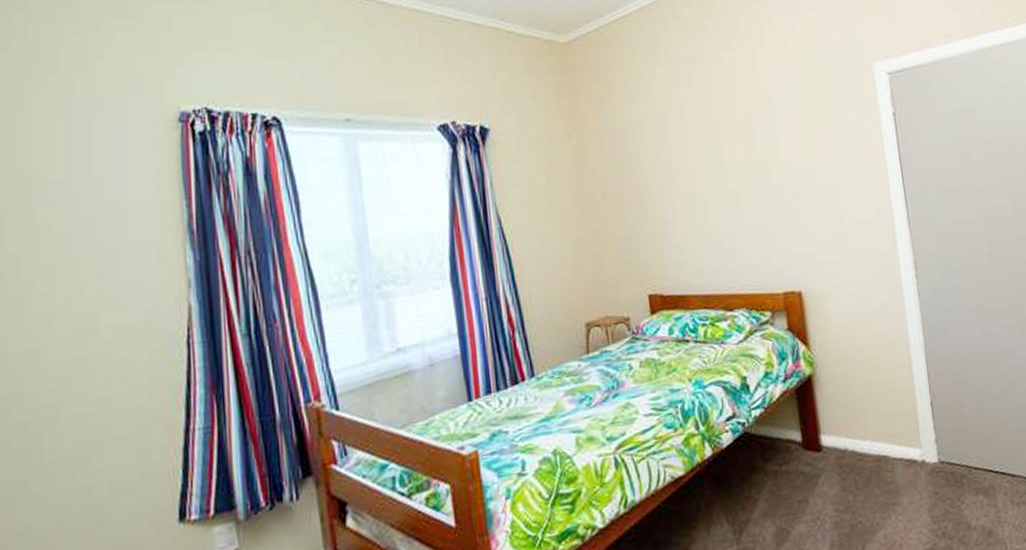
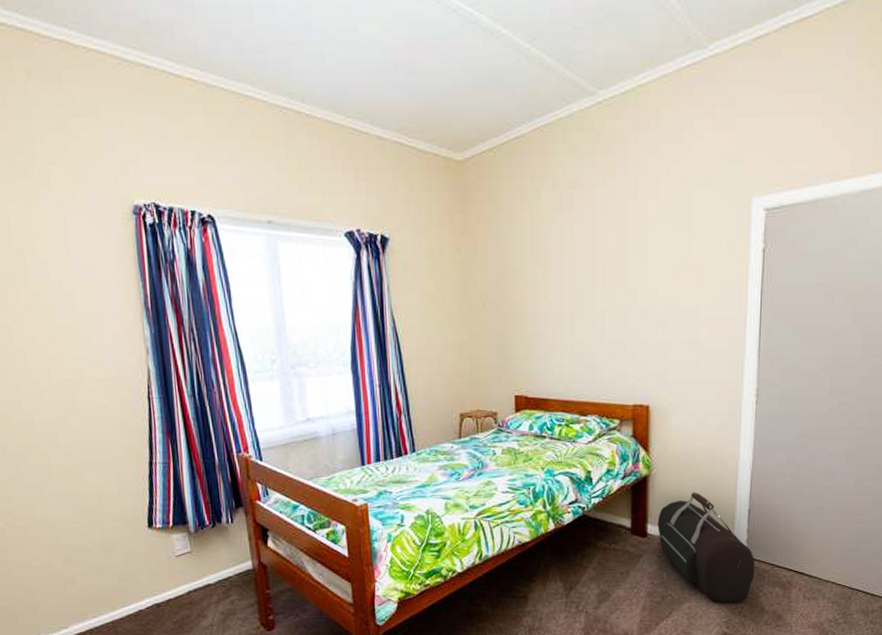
duffel bag: none [831,388,952,525] -> present [658,492,755,603]

